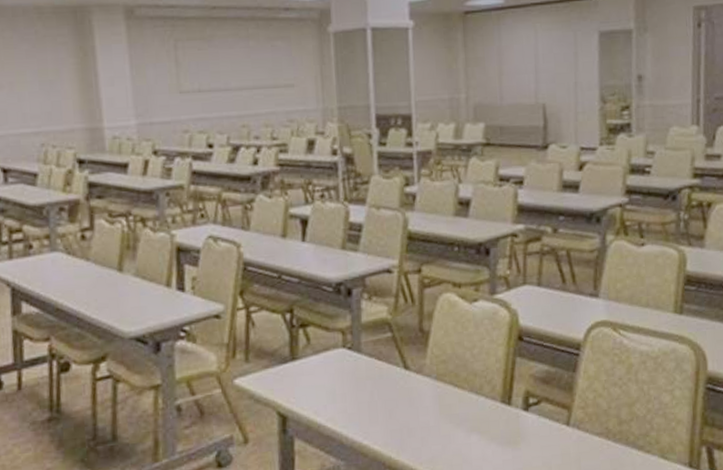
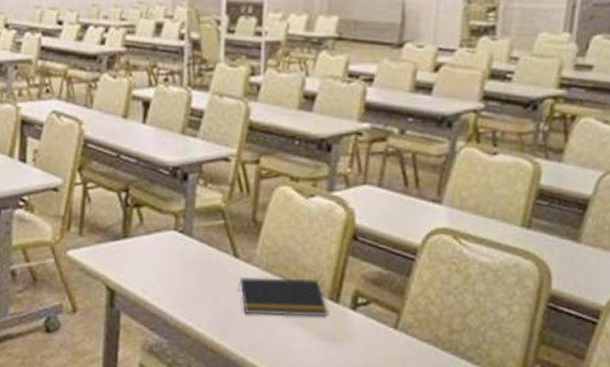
notepad: none [411,384,502,426] -> present [237,277,328,317]

